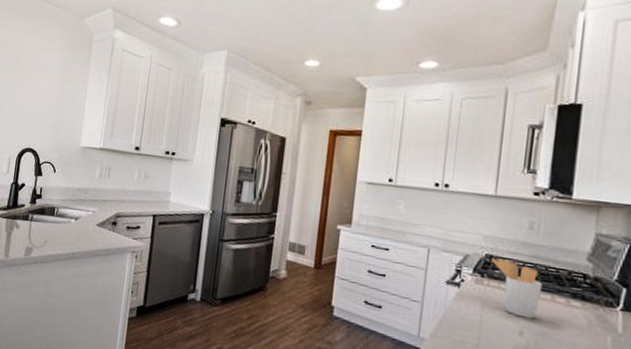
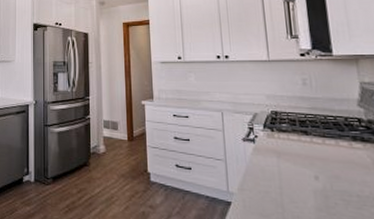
utensil holder: present [491,257,542,320] -> none [276,113,327,164]

